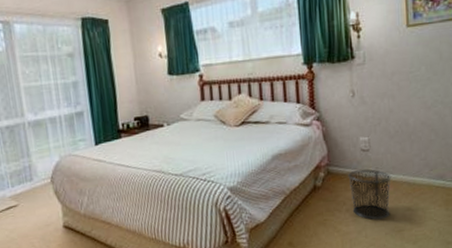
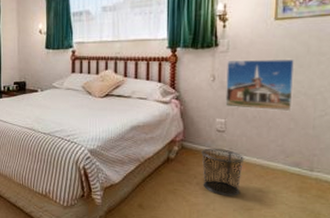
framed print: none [365,67,431,124] -> present [225,59,294,112]

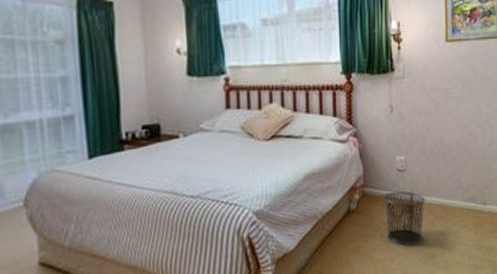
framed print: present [225,59,294,112] -> none [404,85,465,143]

